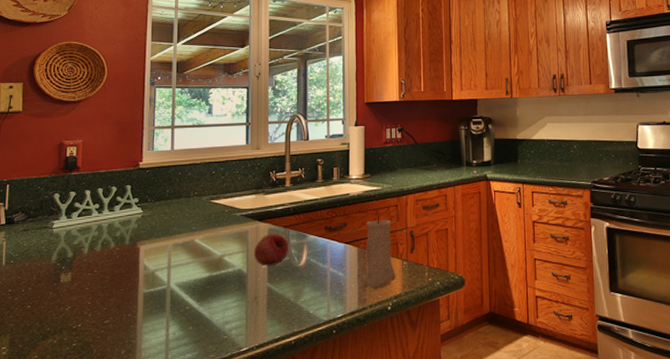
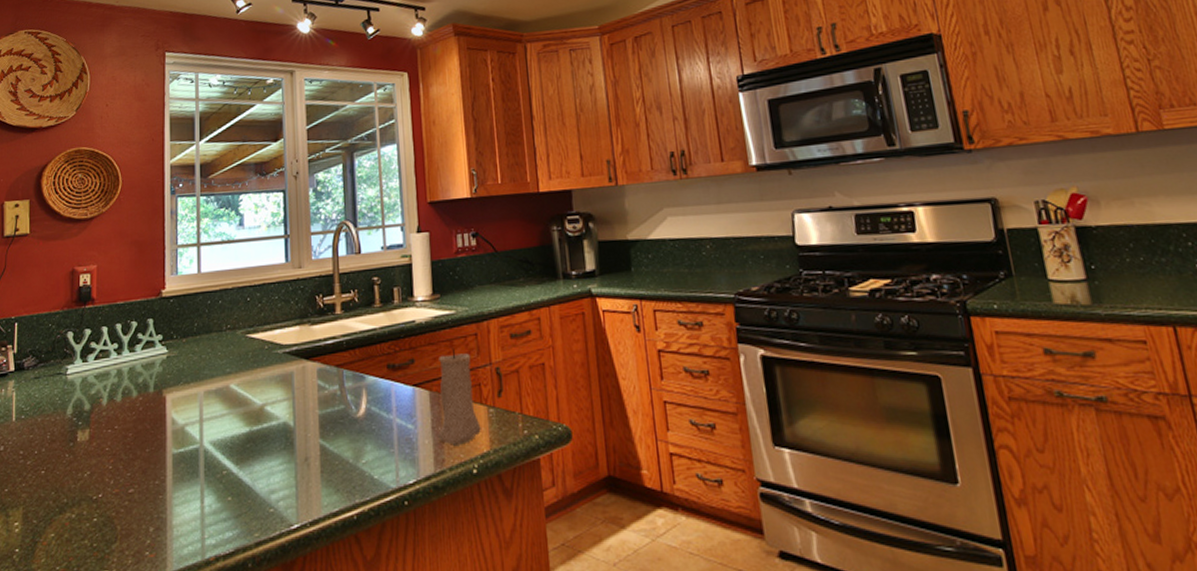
fruit: present [253,233,288,267] -> none [301,374,344,418]

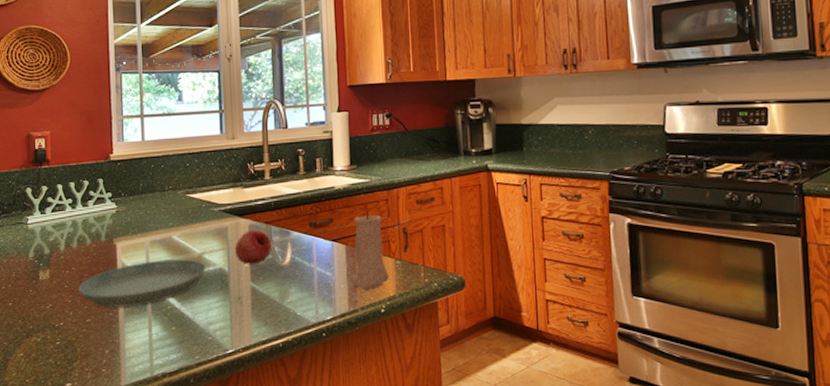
saucer: none [121,412,268,474] -> present [78,258,206,308]
fruit: none [301,374,344,418] -> present [234,229,271,265]

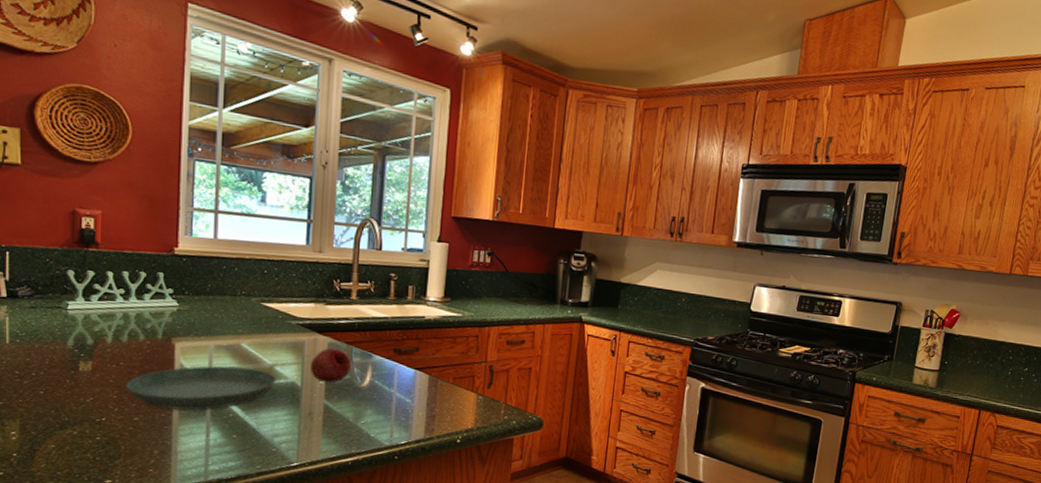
candle: present [352,210,389,290] -> none [431,344,470,420]

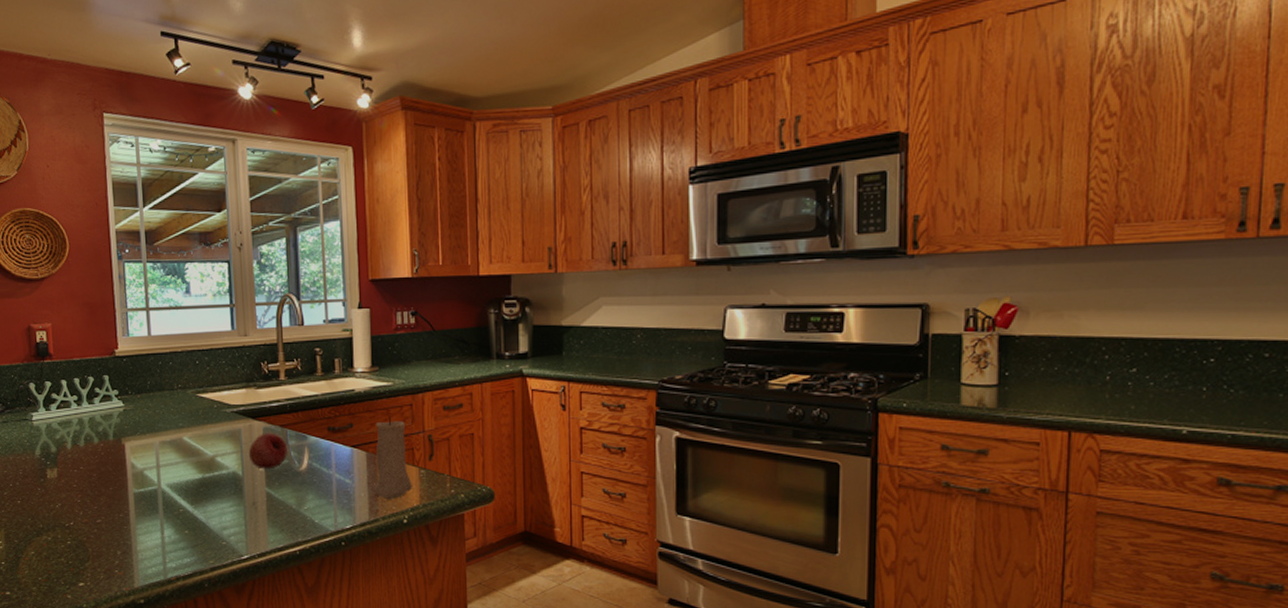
saucer: present [126,365,276,410] -> none [87,460,219,509]
candle: none [431,344,470,420] -> present [373,416,412,499]

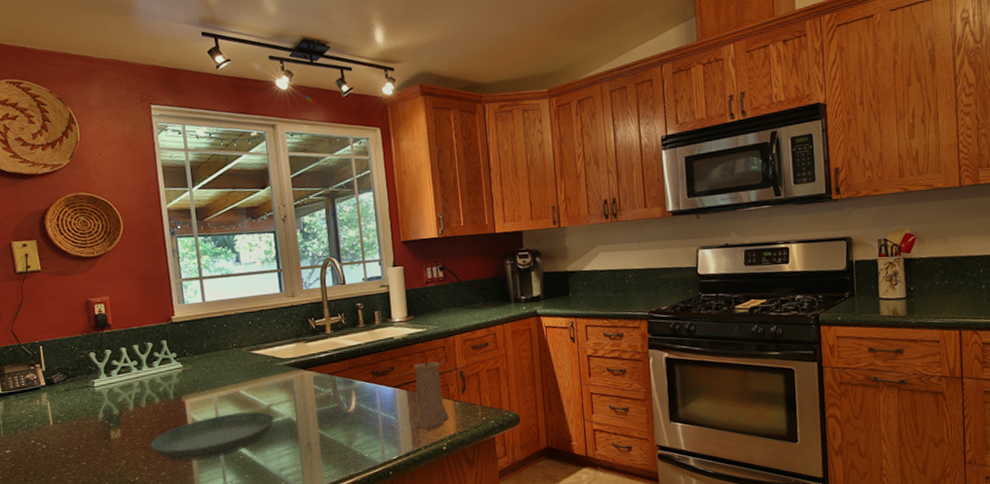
saucer: none [87,460,219,509] -> present [151,411,275,461]
fruit: present [248,432,287,470] -> none [301,380,337,414]

